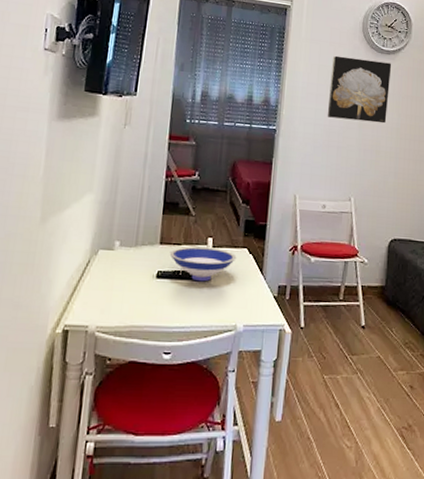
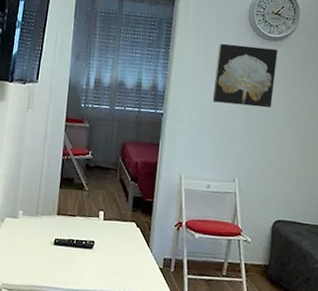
bowl: present [169,246,237,282] -> none [65,218,126,251]

